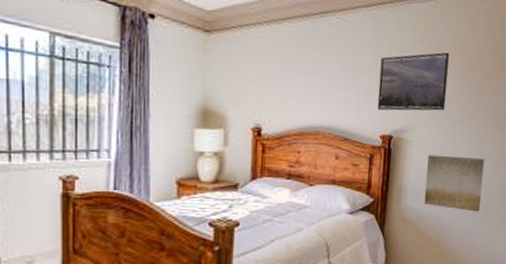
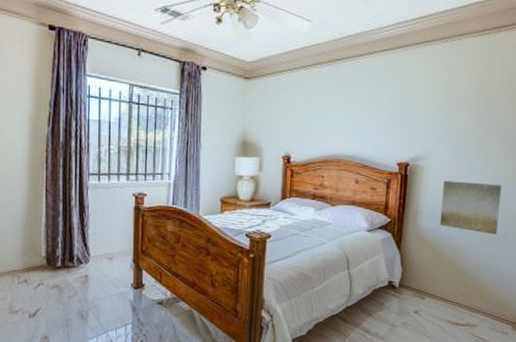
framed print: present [377,52,450,111] -> none [394,87,465,141]

